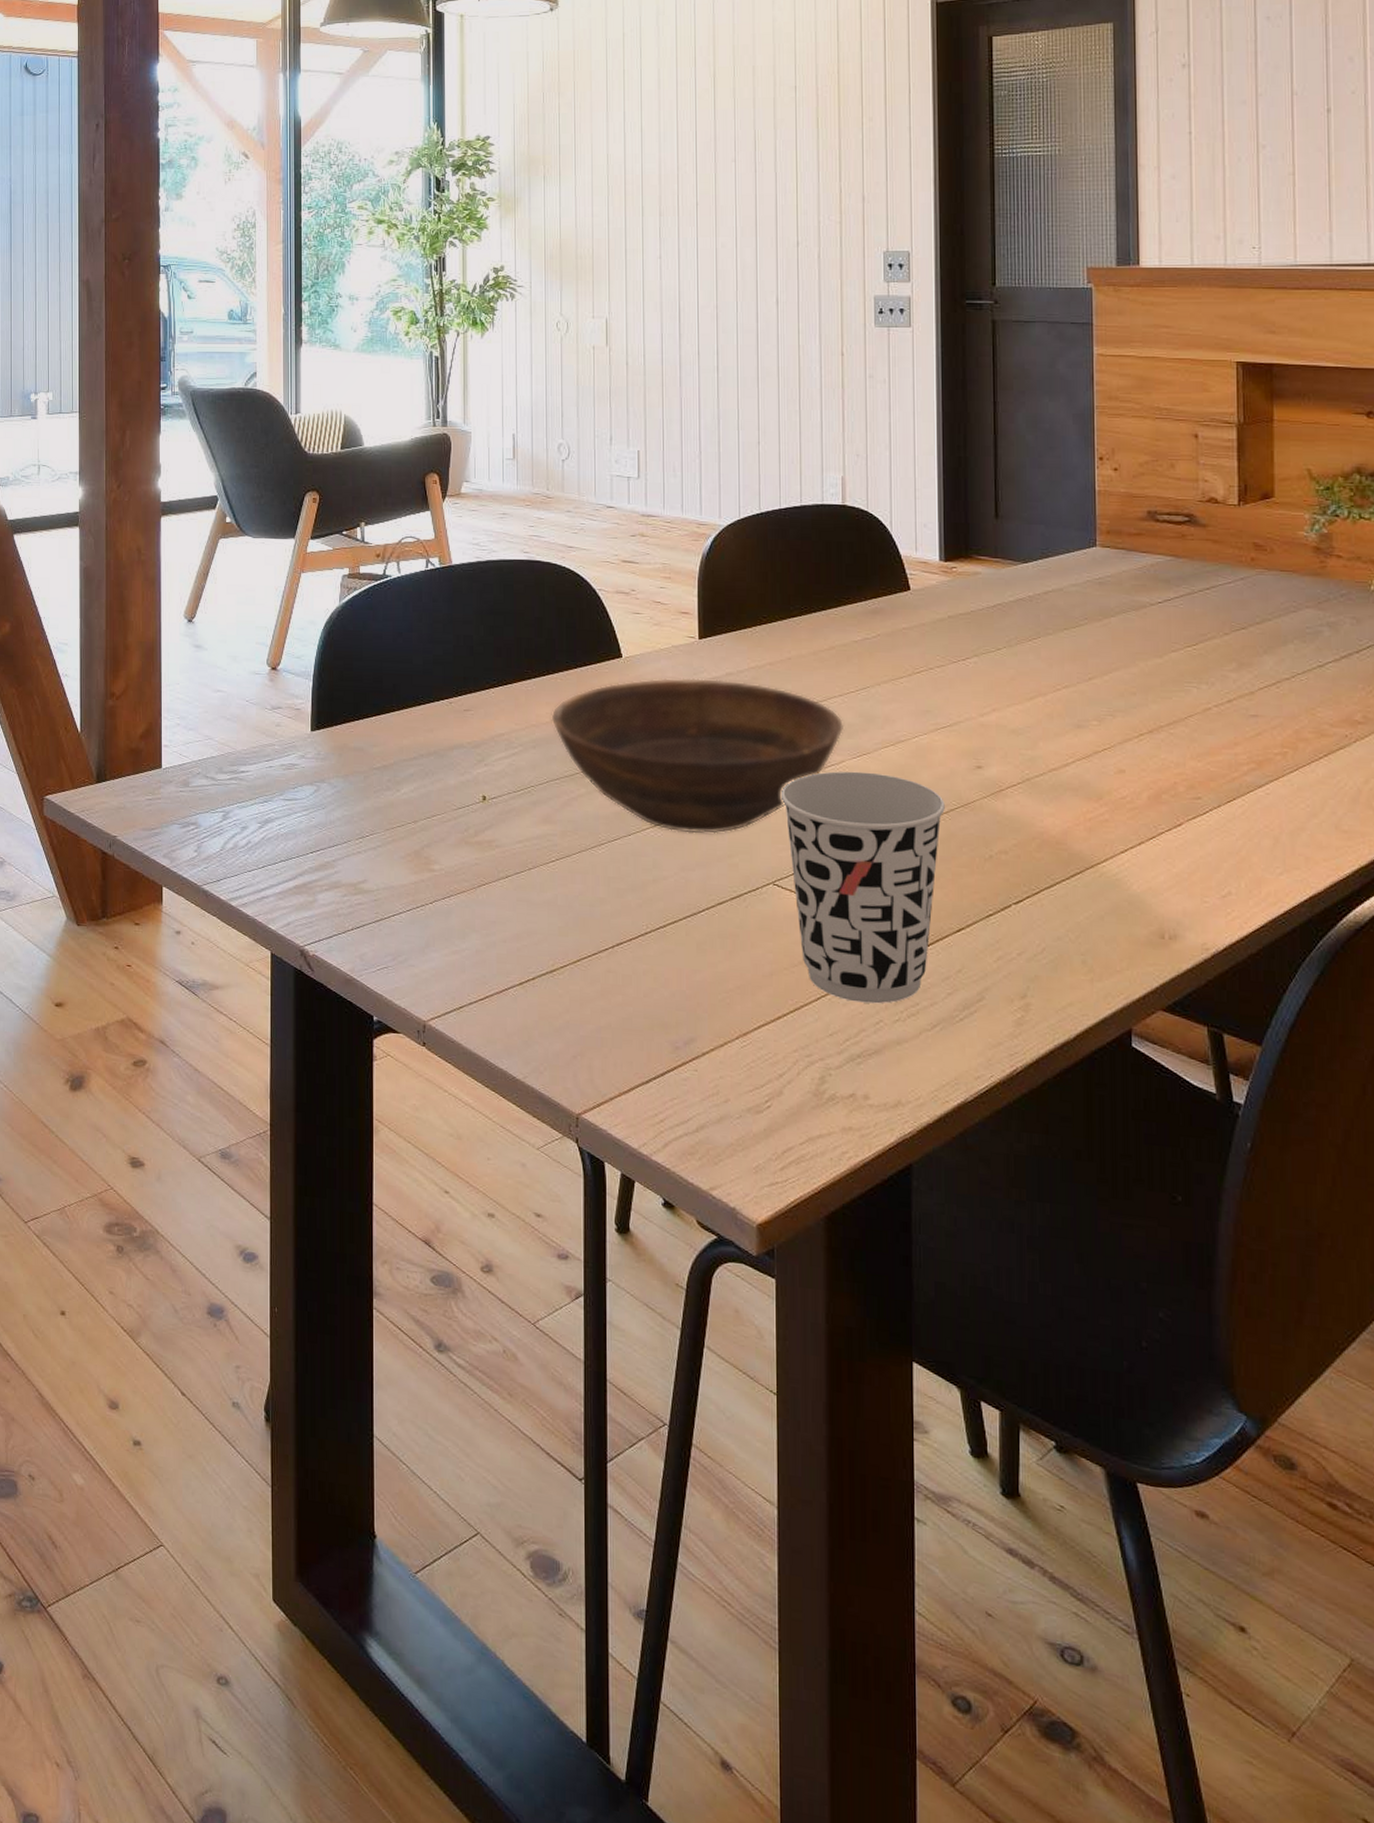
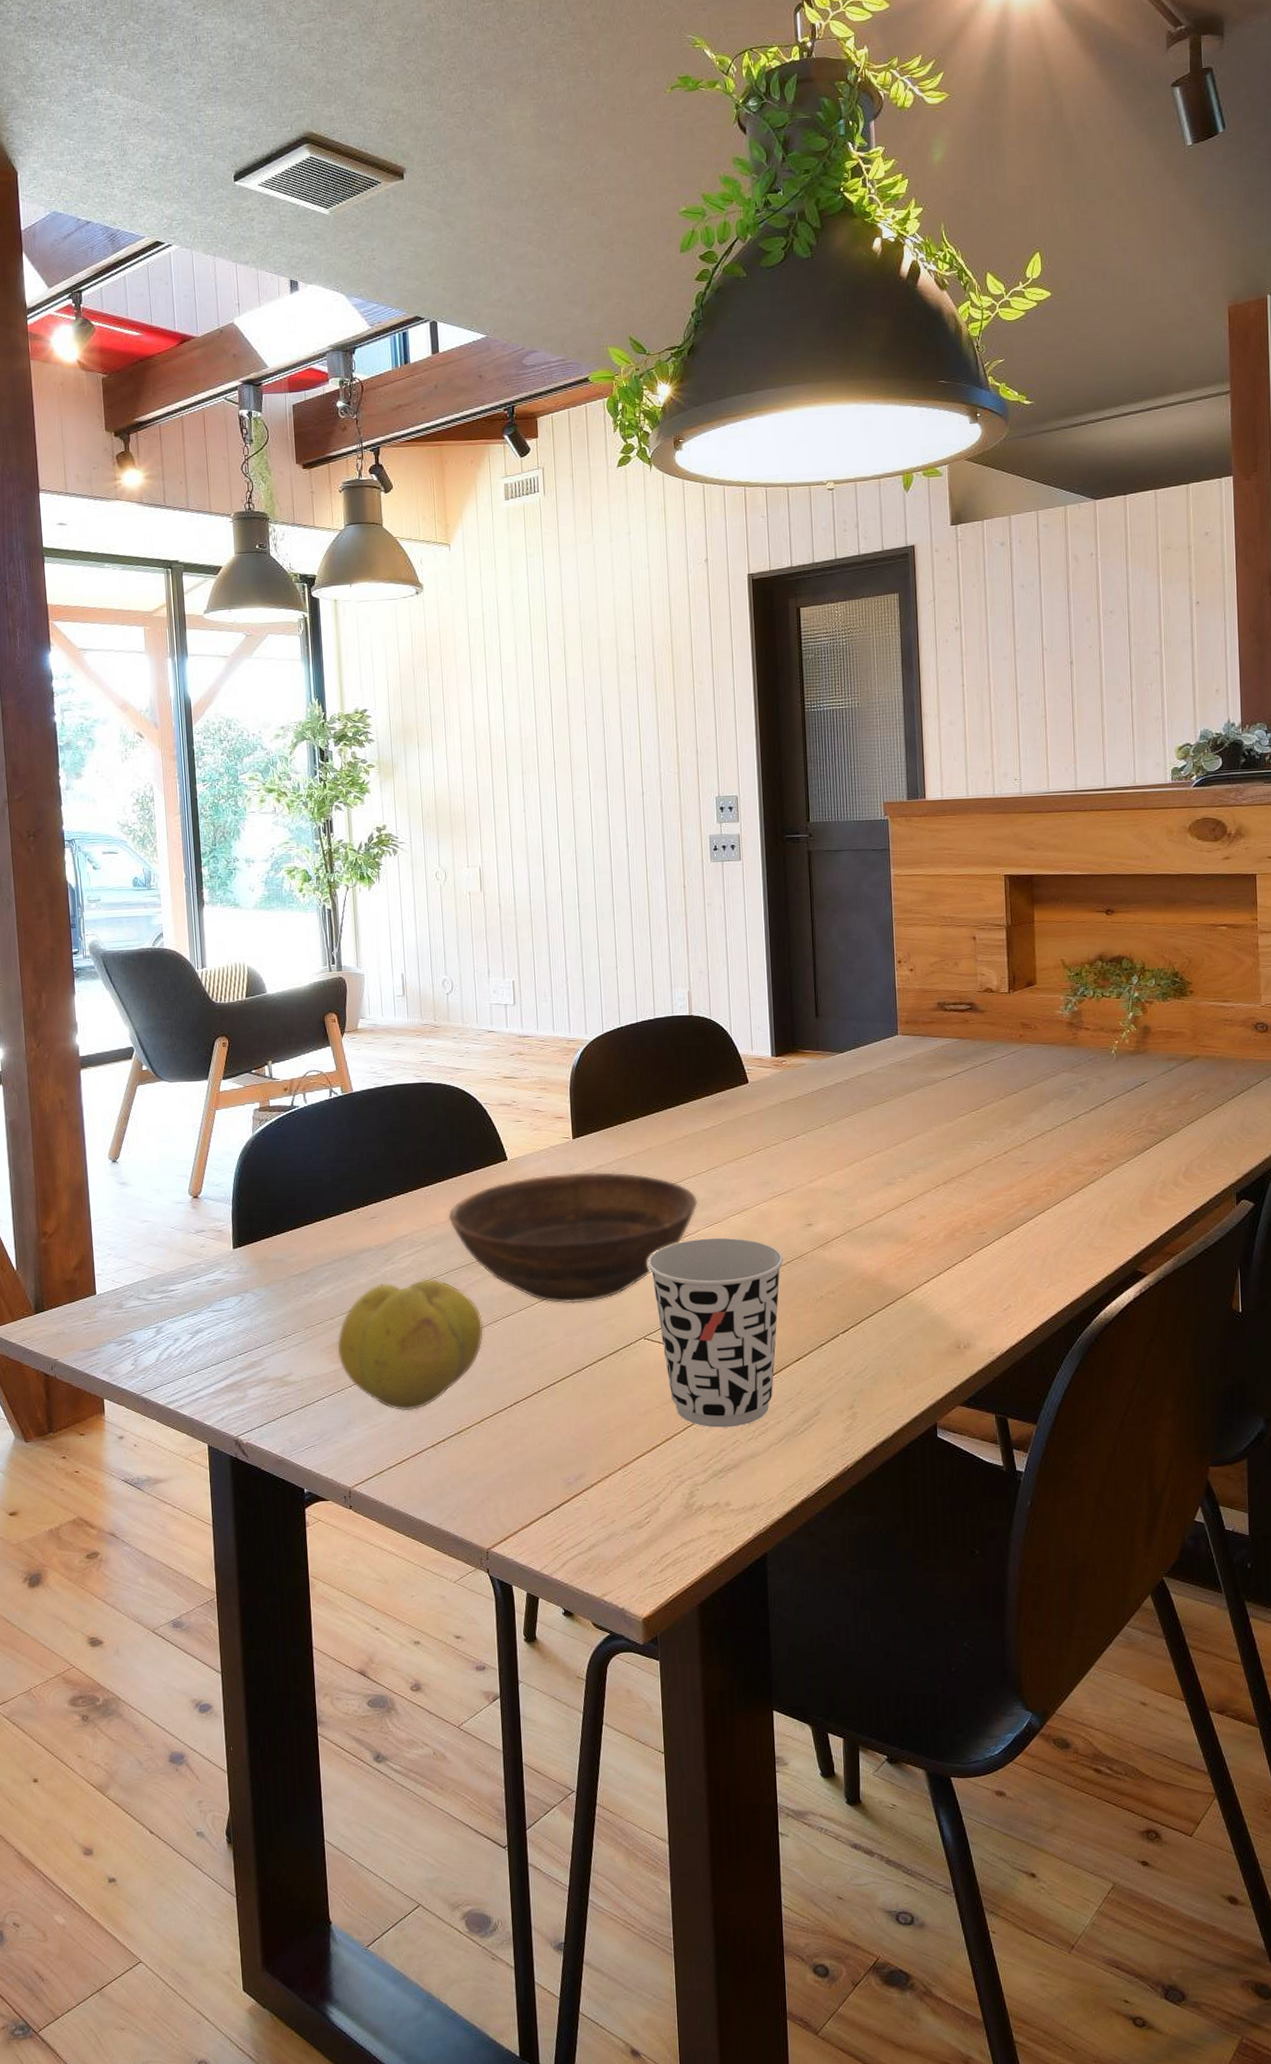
fruit: none [419,786,586,940] -> present [337,1278,484,1411]

